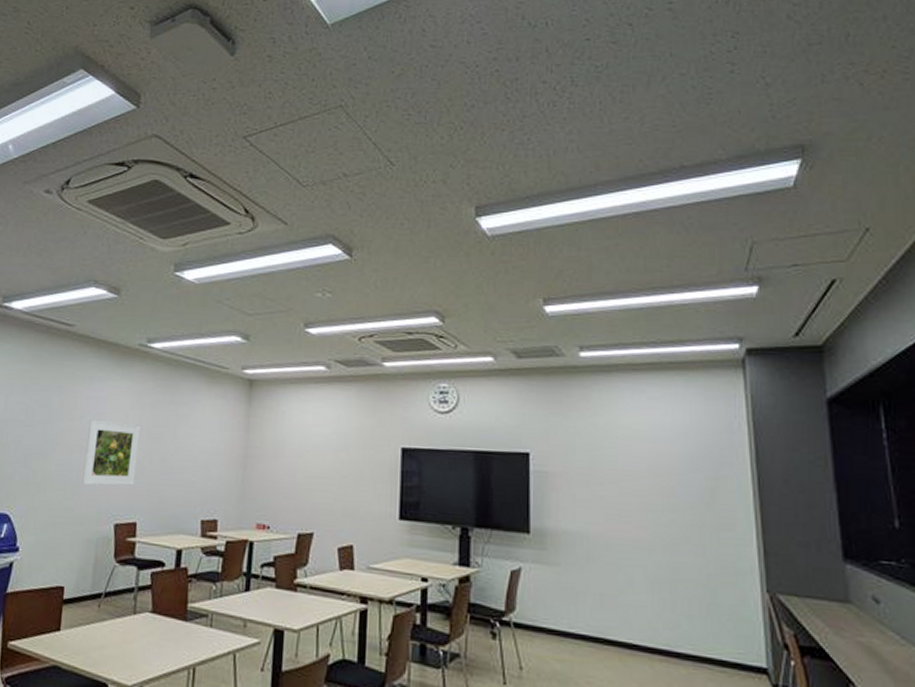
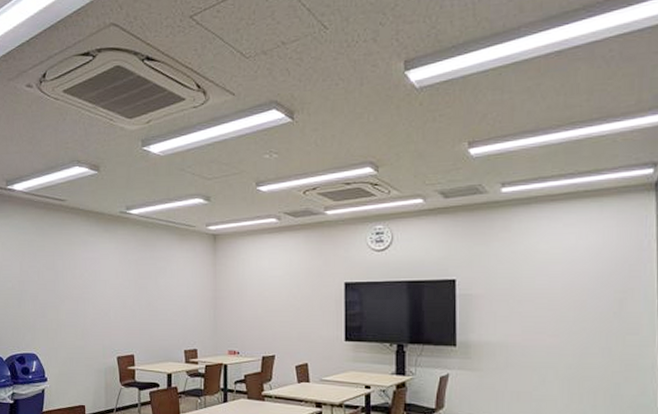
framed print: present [82,419,142,486] -> none [87,276,130,329]

